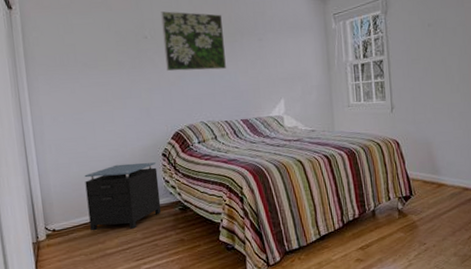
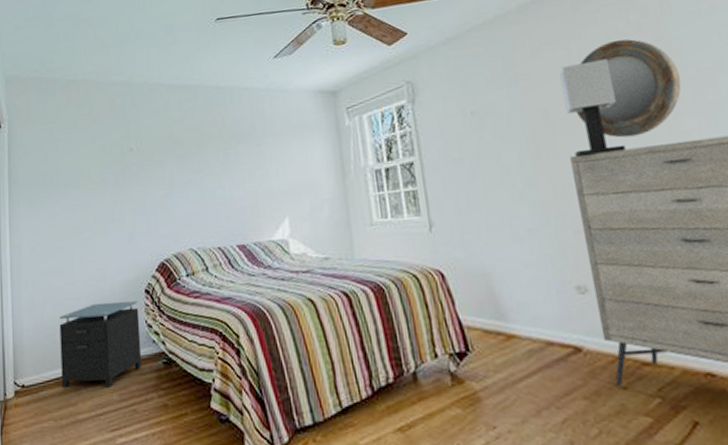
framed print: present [161,11,226,72] -> none [148,117,219,189]

